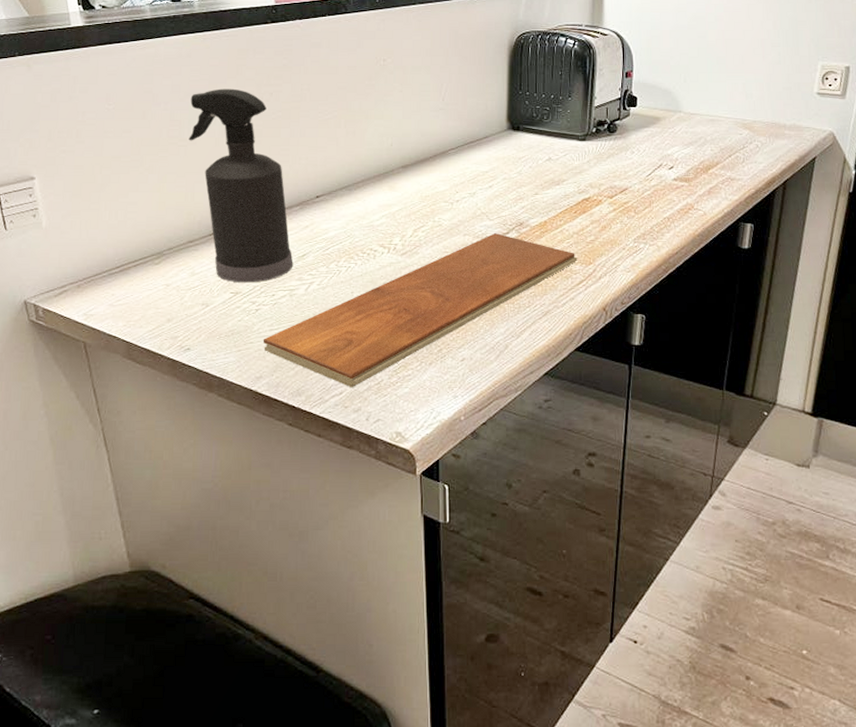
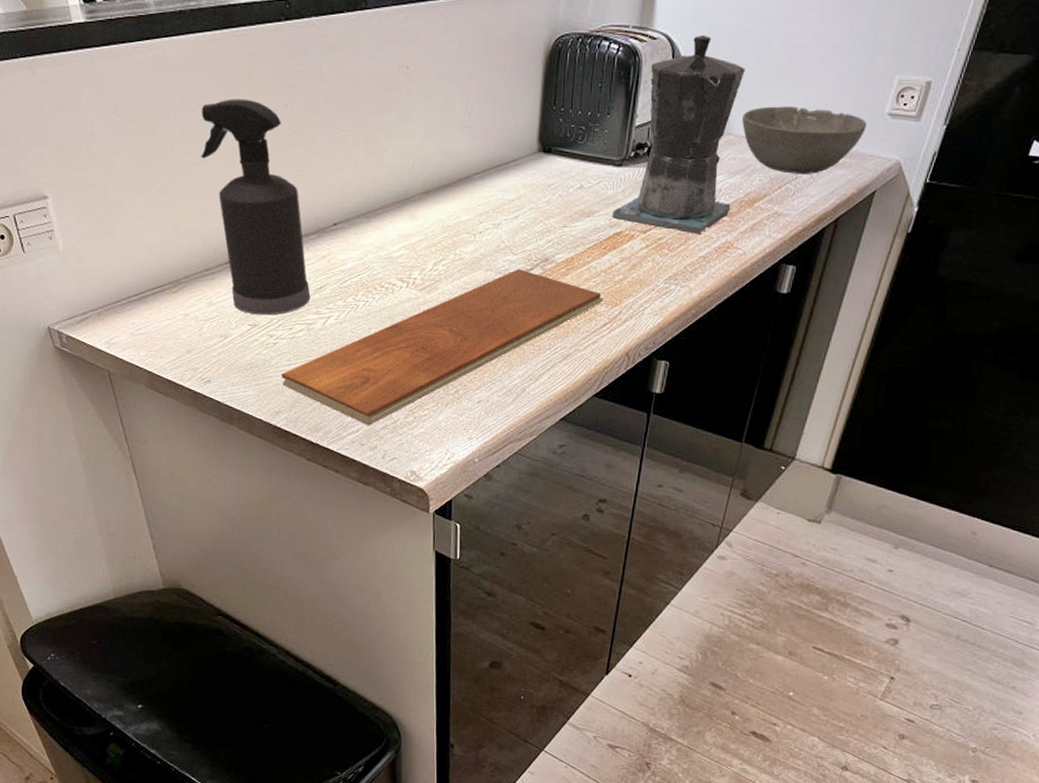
coffee maker: none [580,31,688,198] -> present [612,34,745,234]
bowl: none [689,88,800,144] -> present [741,106,867,174]

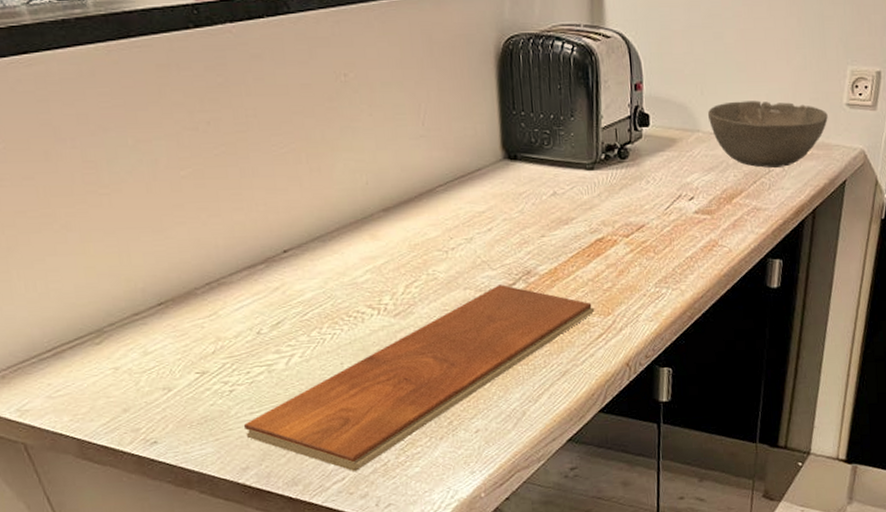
spray bottle: present [201,99,311,315] -> none [104,117,268,361]
coffee maker: present [612,34,745,234] -> none [591,31,710,235]

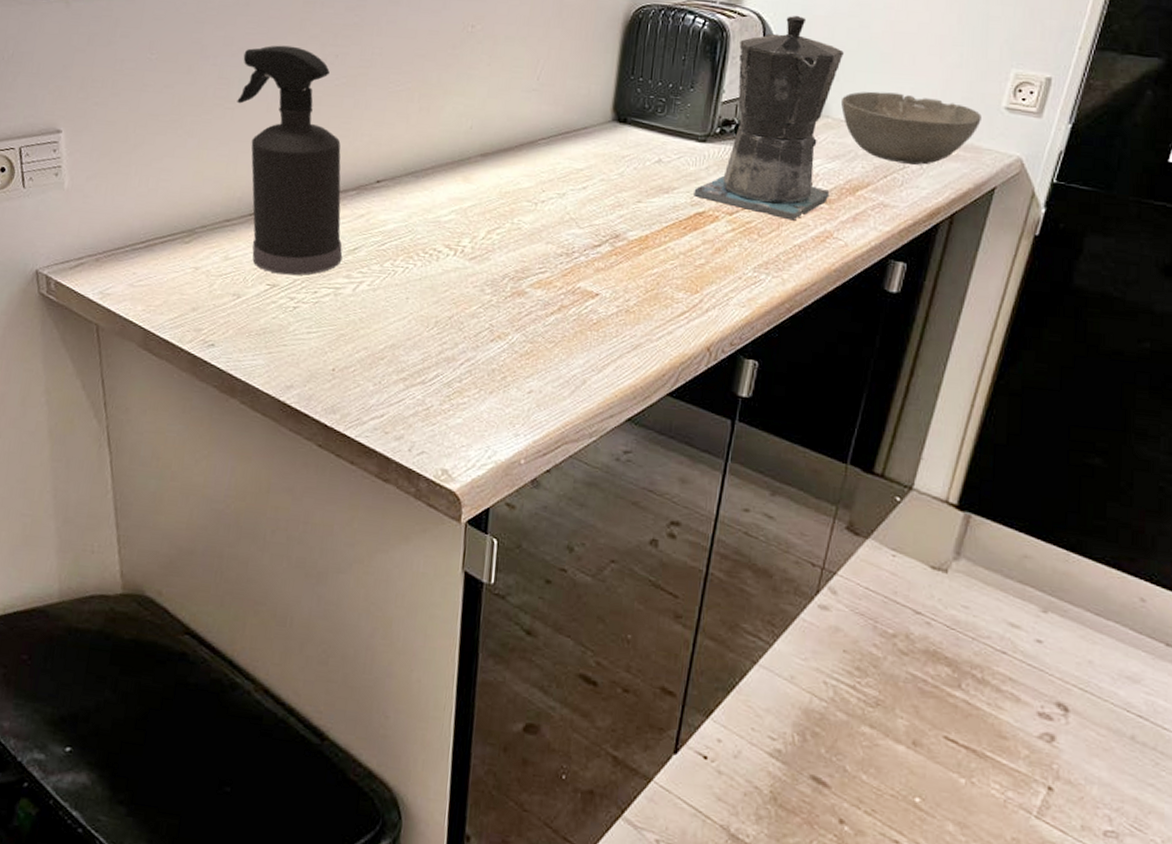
spray bottle: none [104,117,268,361] -> present [237,45,343,276]
chopping board: present [243,285,595,472] -> none [298,244,682,411]
coffee maker: none [591,31,710,235] -> present [694,15,844,221]

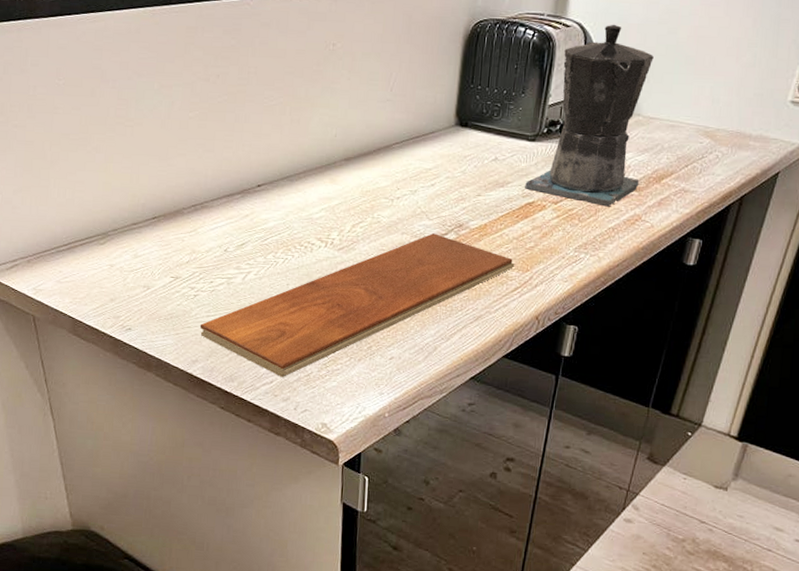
spray bottle: present [237,45,343,276] -> none [135,68,232,269]
chopping board: none [298,244,682,411] -> present [199,233,515,378]
bowl: present [840,91,982,165] -> none [650,91,770,155]

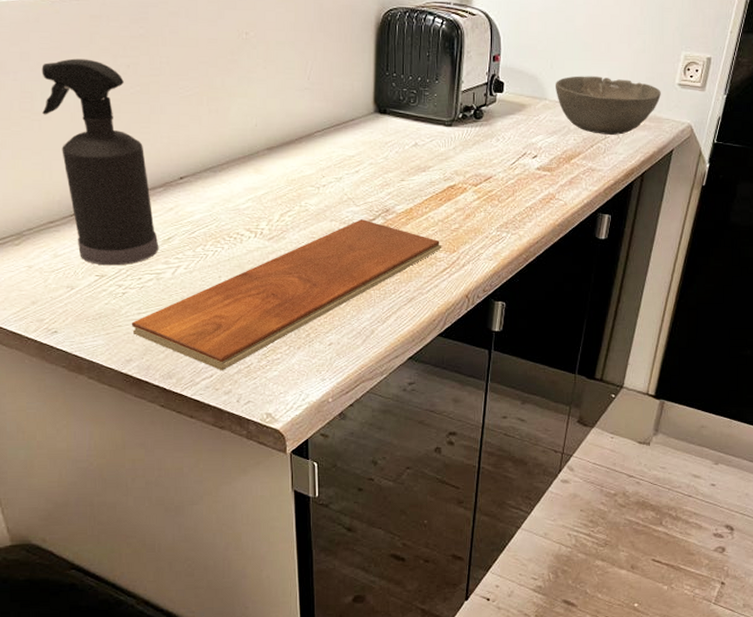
spray bottle: none [135,68,232,269] -> present [41,58,159,266]
coffee maker: present [525,24,654,207] -> none [446,12,555,187]
bowl: none [650,91,770,155] -> present [555,76,661,135]

